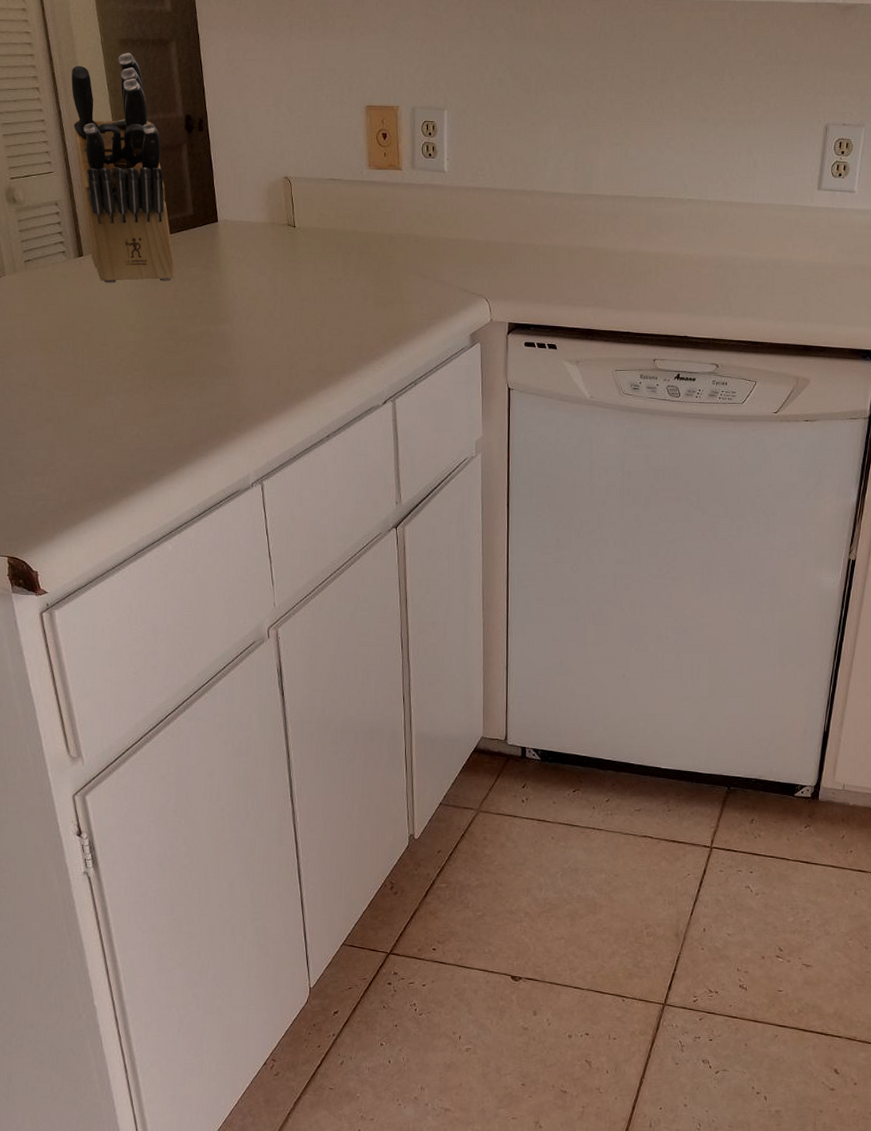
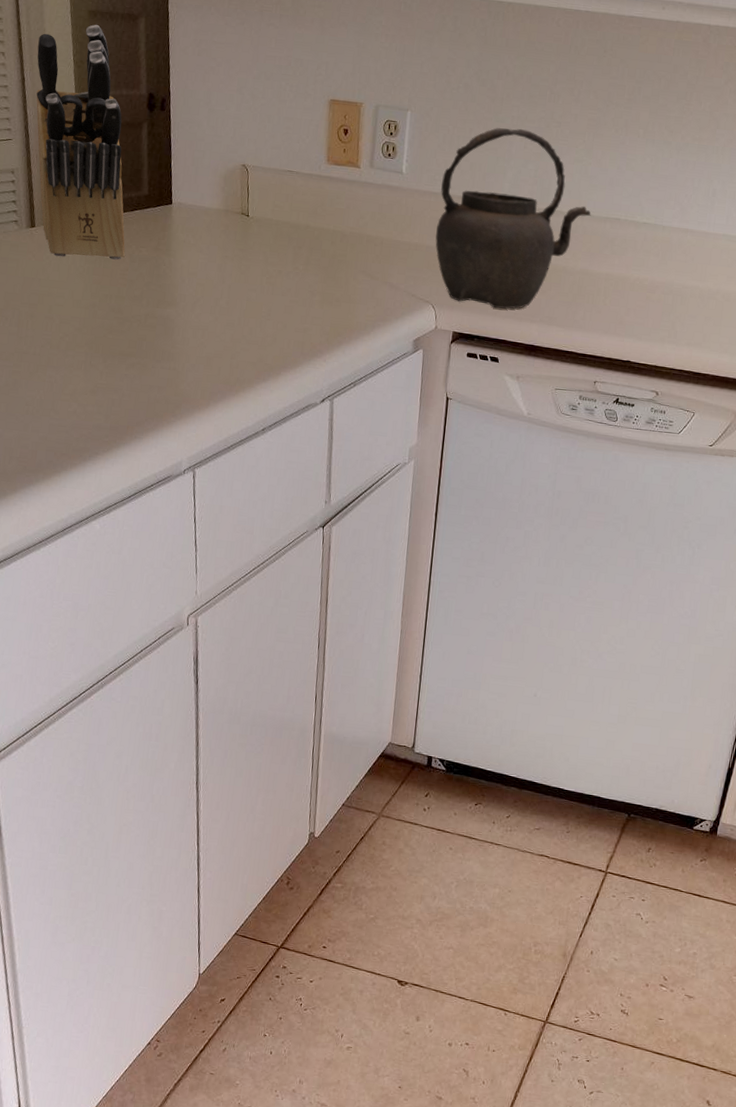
kettle: none [483,117,635,296] -> present [435,128,591,309]

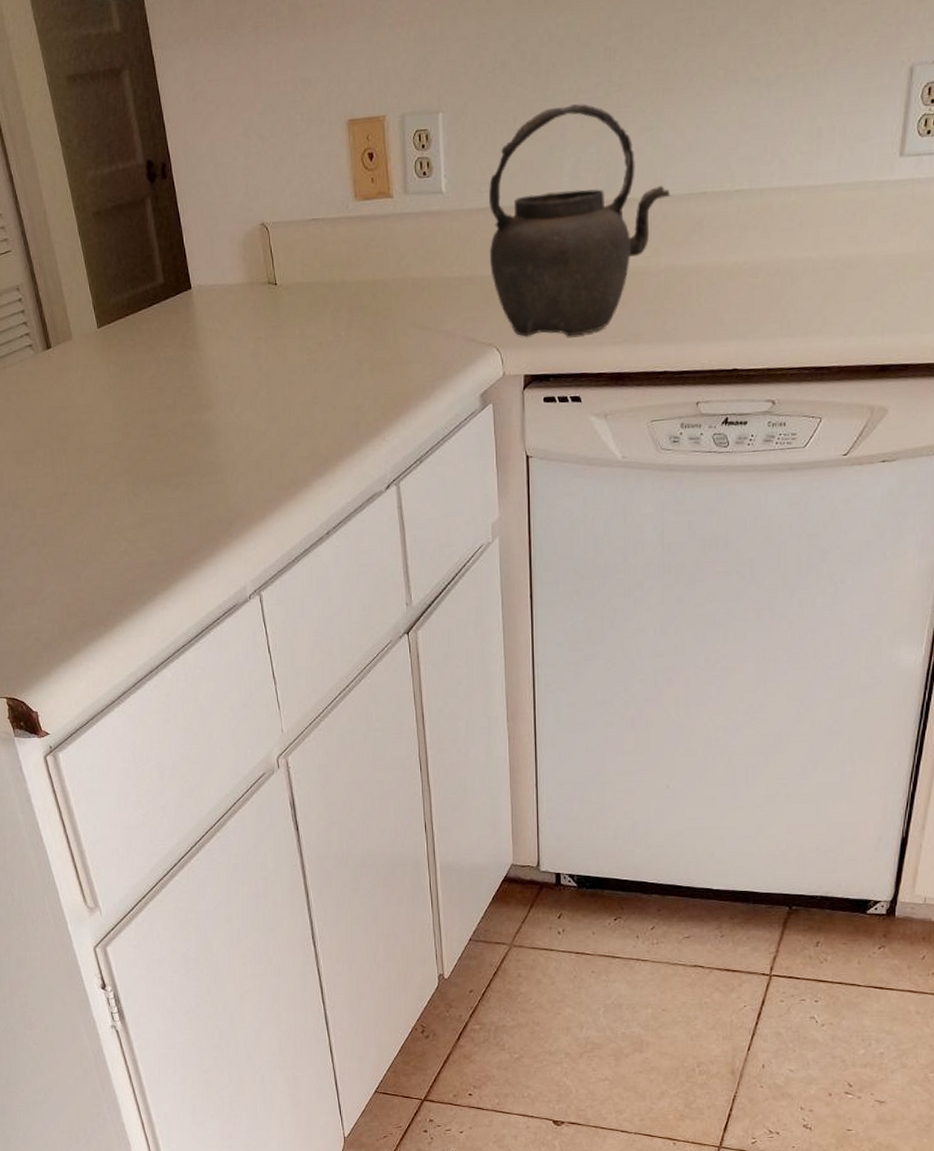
knife block: present [36,24,125,260] -> none [19,91,150,377]

